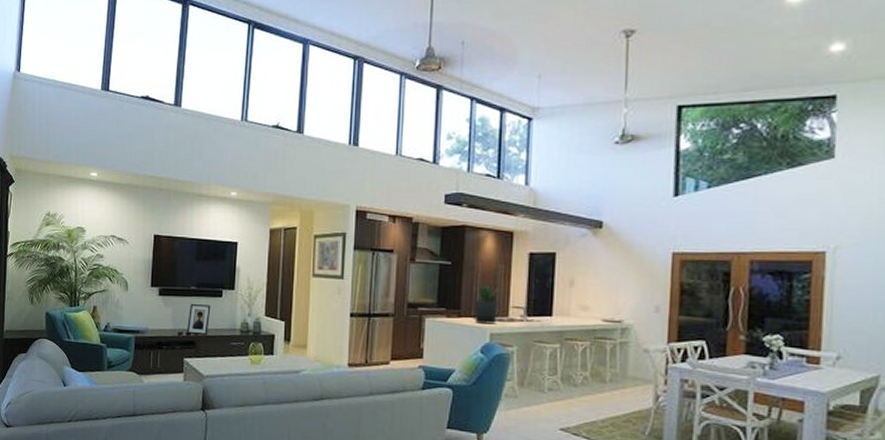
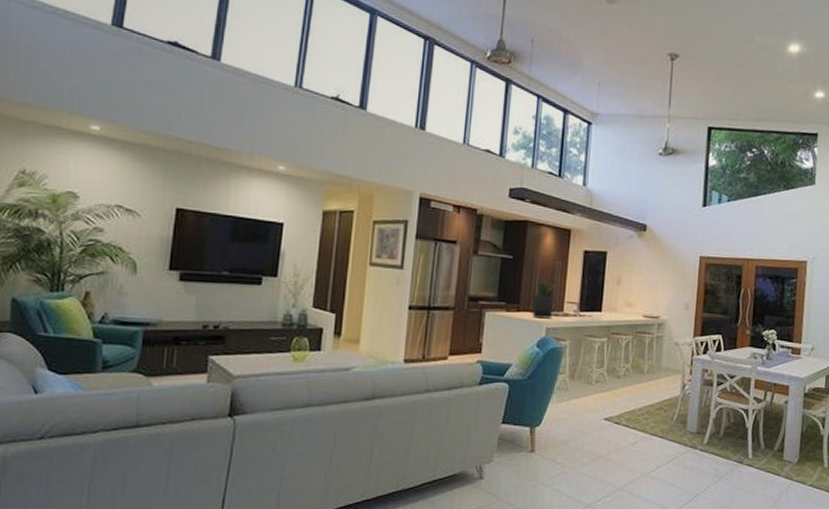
picture frame: present [187,304,211,336] -> none [215,292,247,329]

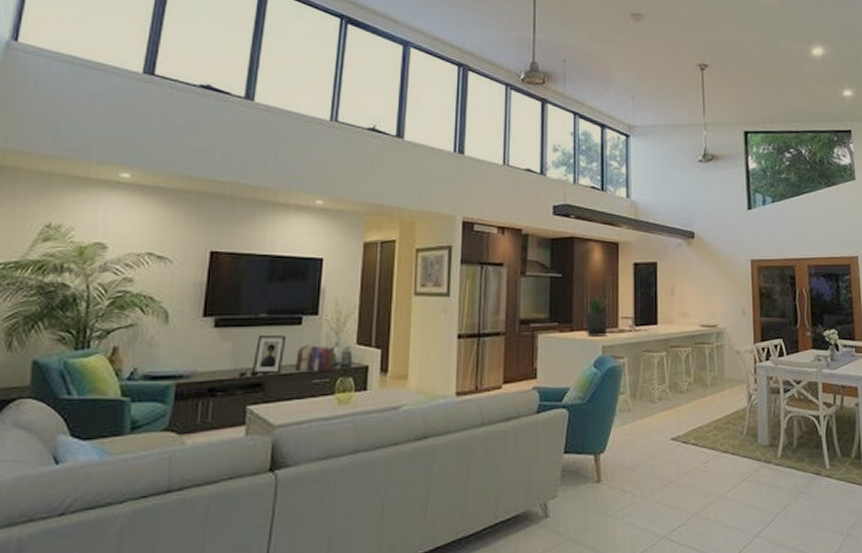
picture frame: none [215,292,247,329] -> present [253,335,287,374]
books: none [254,304,291,332] -> present [295,344,334,373]

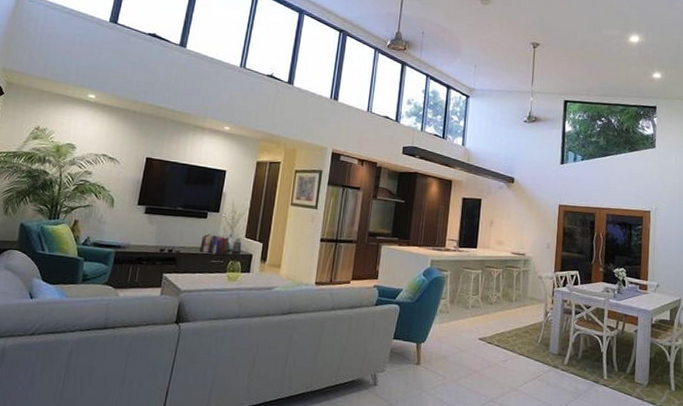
picture frame: present [253,335,287,374] -> none [169,223,195,253]
planter: present [585,293,608,337] -> none [419,217,438,253]

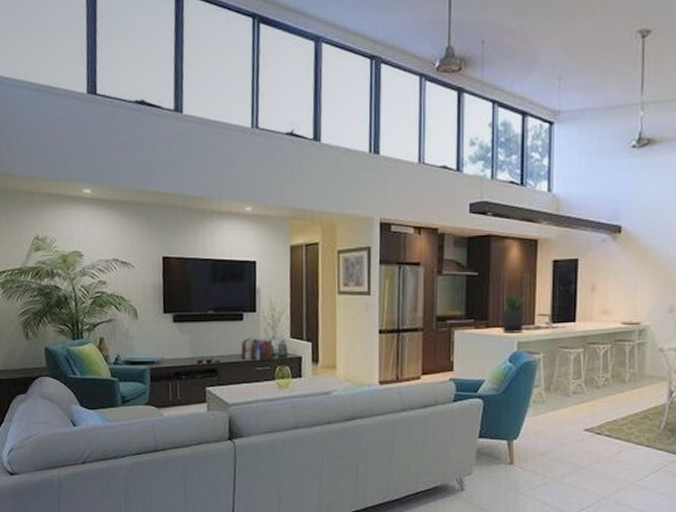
planter: none [419,217,438,253] -> present [501,290,524,333]

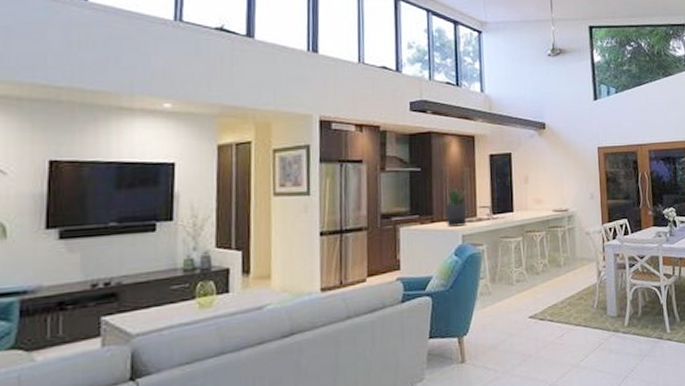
books: present [241,337,272,362] -> none [151,249,193,279]

